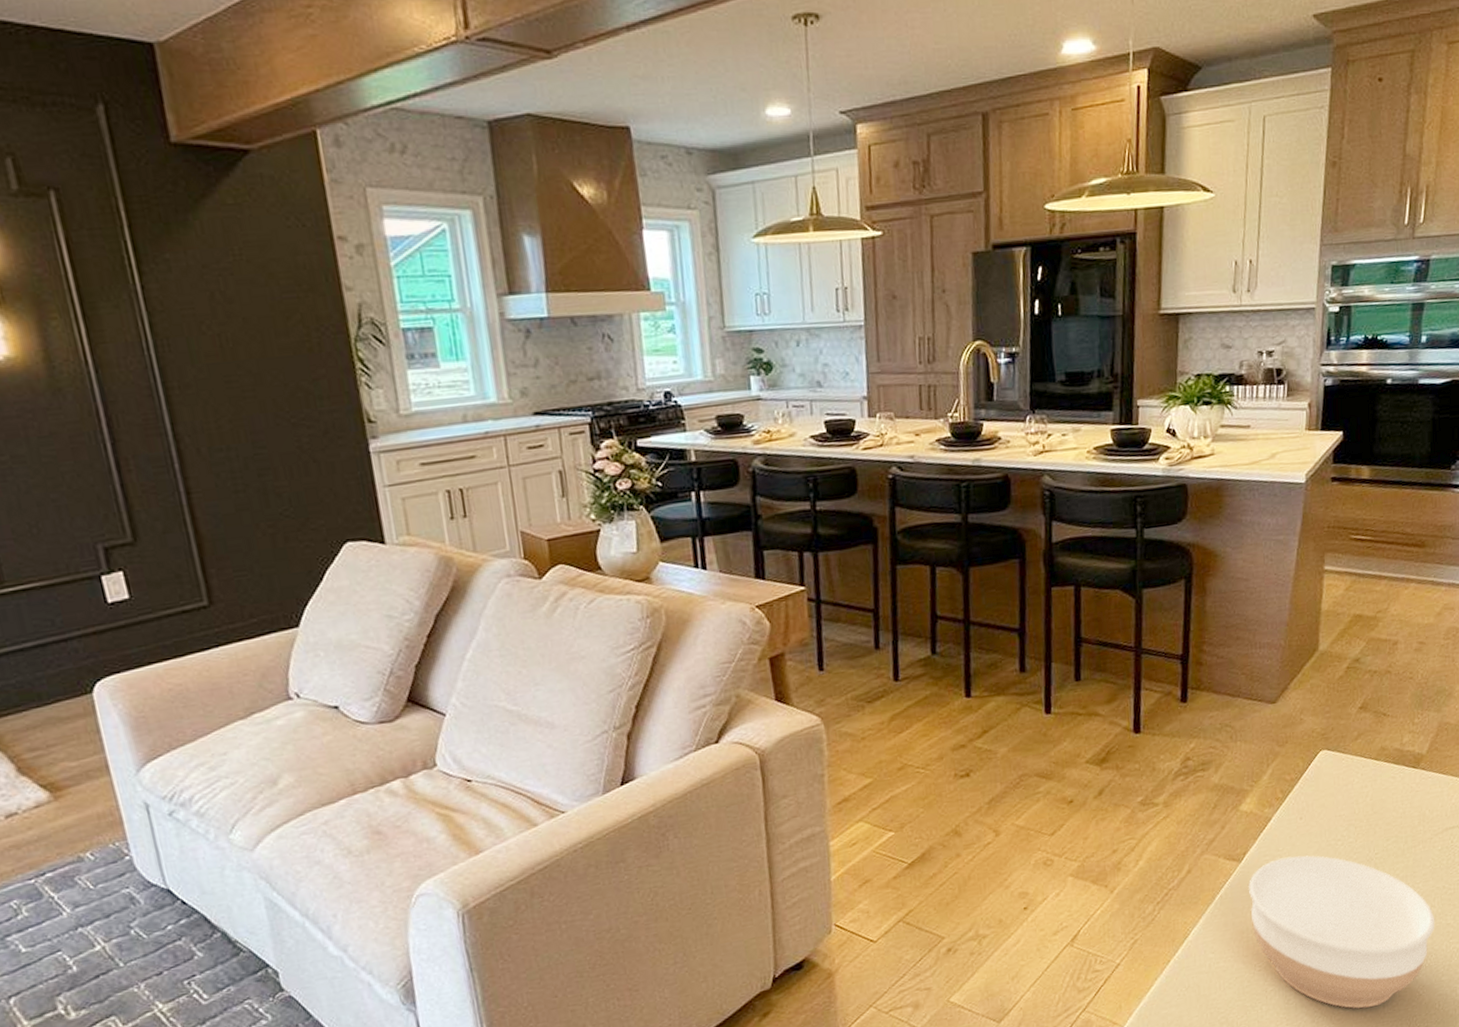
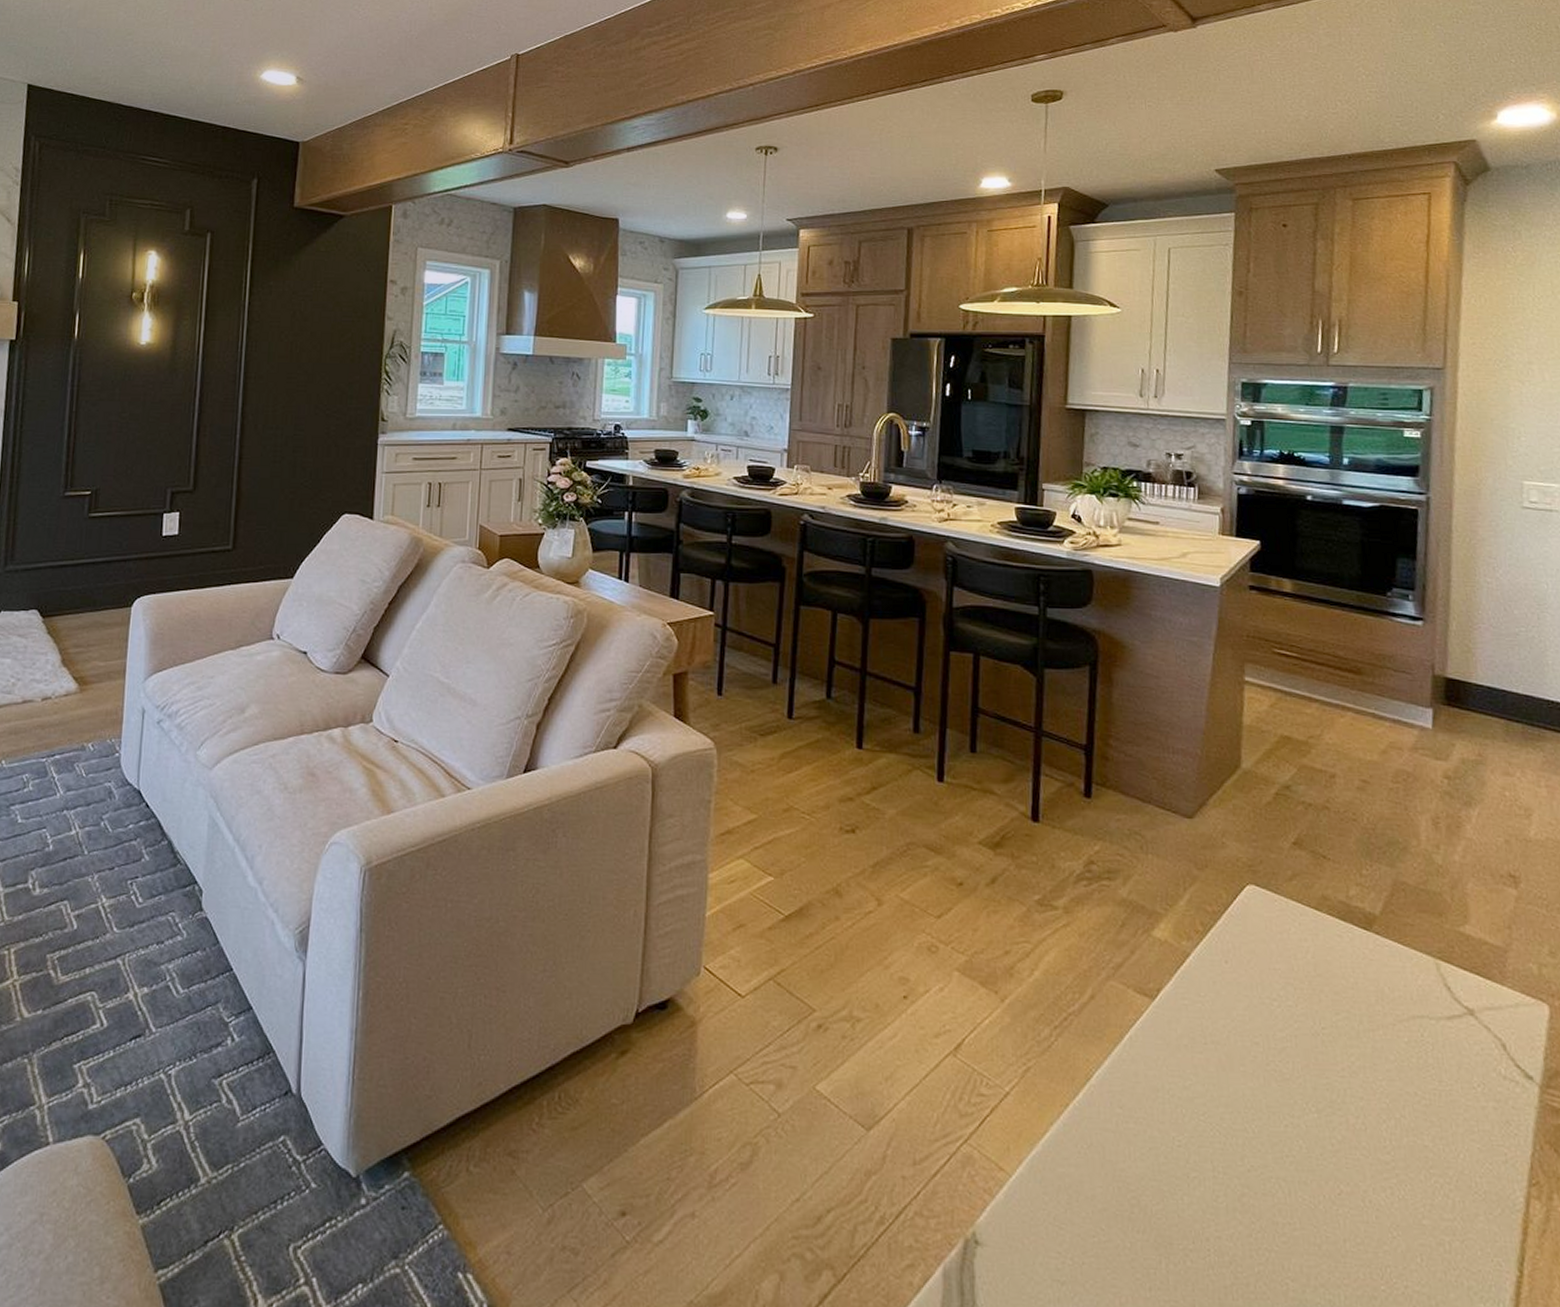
bowl: present [1248,855,1435,1009] -> none [1163,1006,1408,1236]

